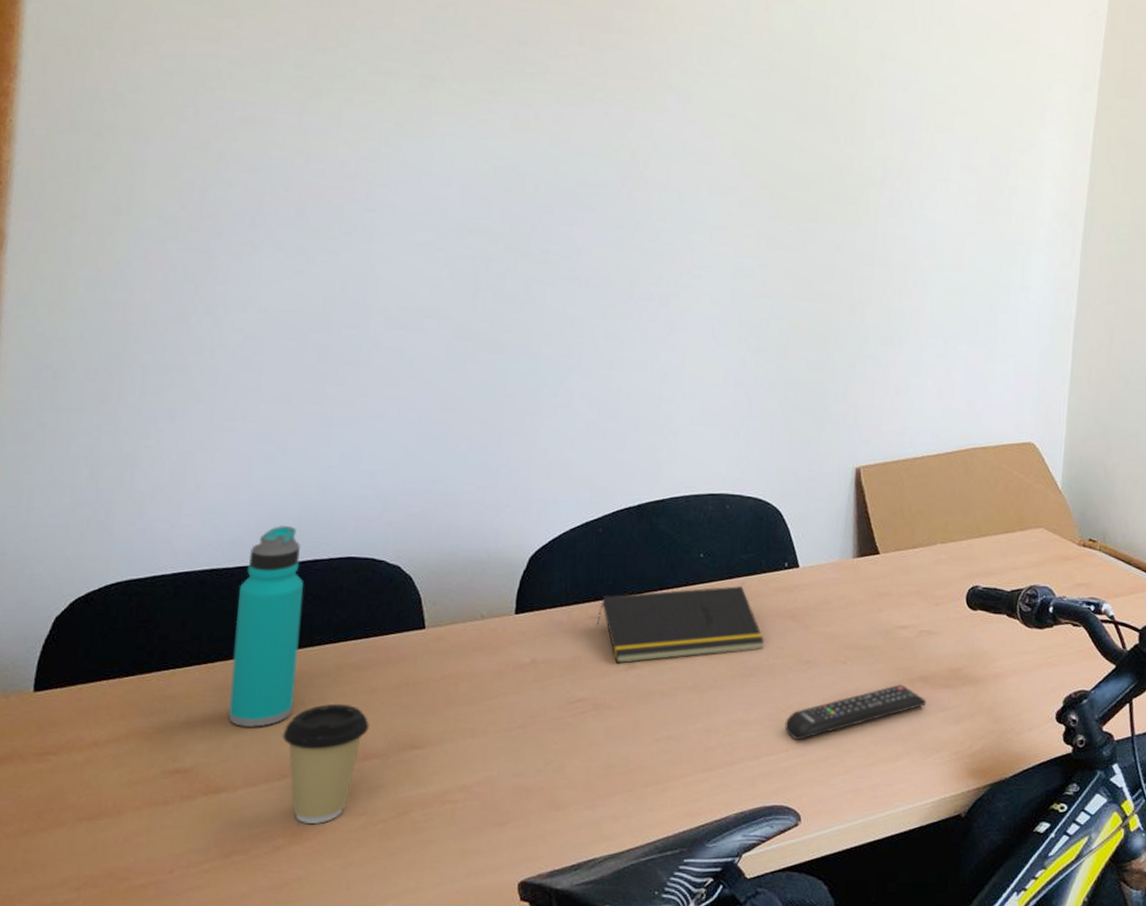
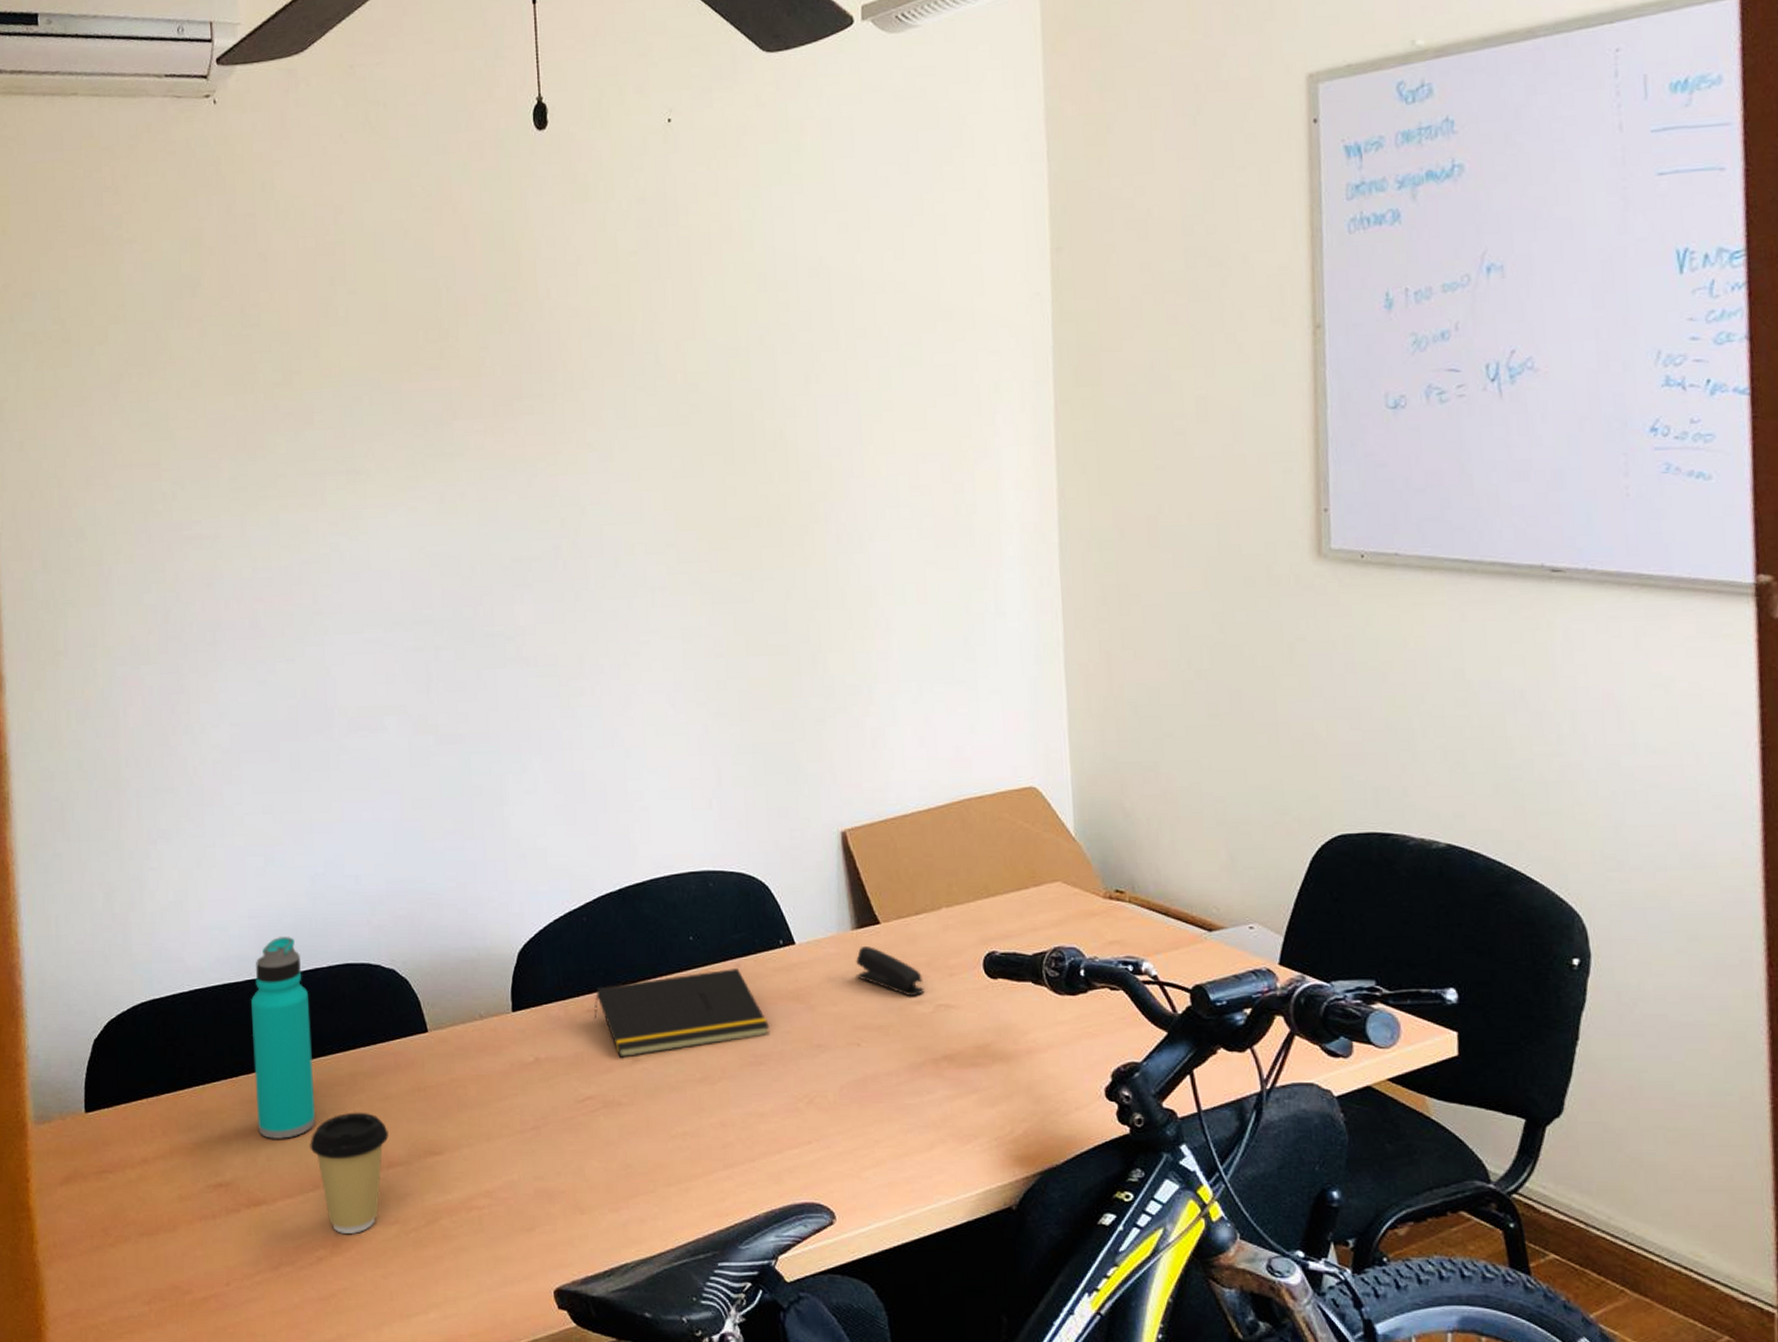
remote control: present [785,684,927,741] -> none [804,1065,956,1132]
stapler: none [851,574,911,621] -> present [856,946,924,996]

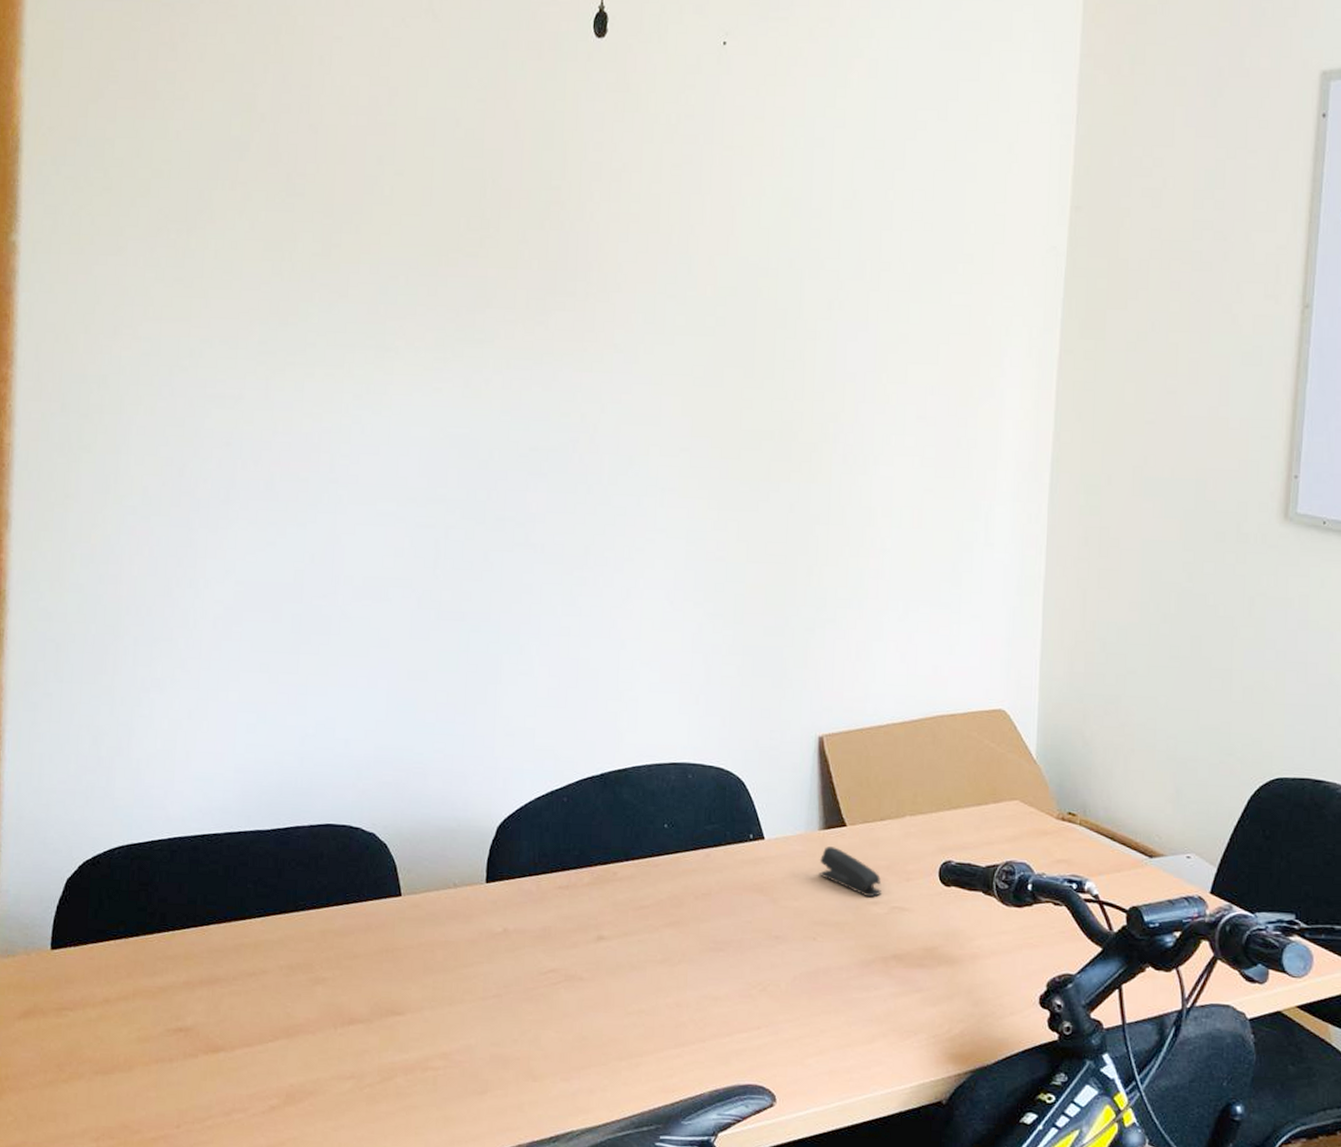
water bottle: present [250,936,316,1139] -> none [223,792,287,989]
coffee cup: present [310,1112,389,1234] -> none [273,968,353,1086]
notepad: present [594,968,770,1058] -> none [565,858,733,935]

